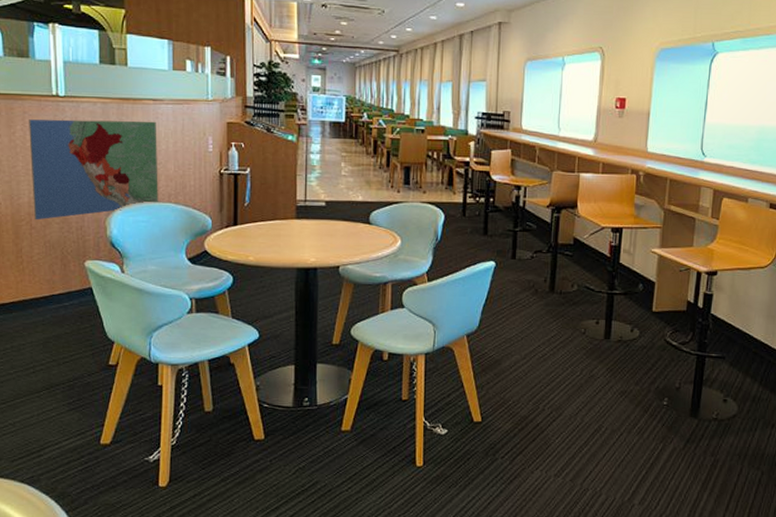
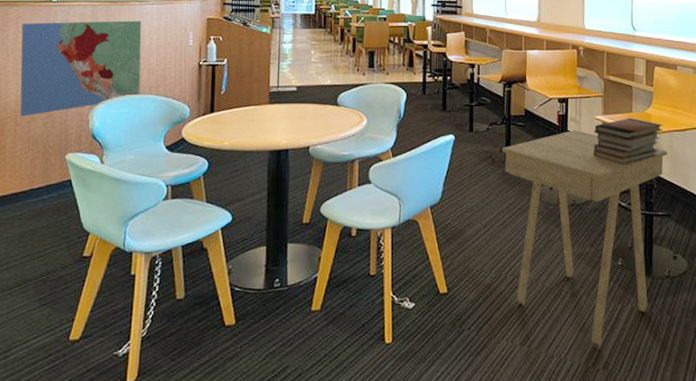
side table: none [546,263,728,483] -> present [502,130,668,346]
book stack: none [646,253,726,302] -> present [593,118,663,164]

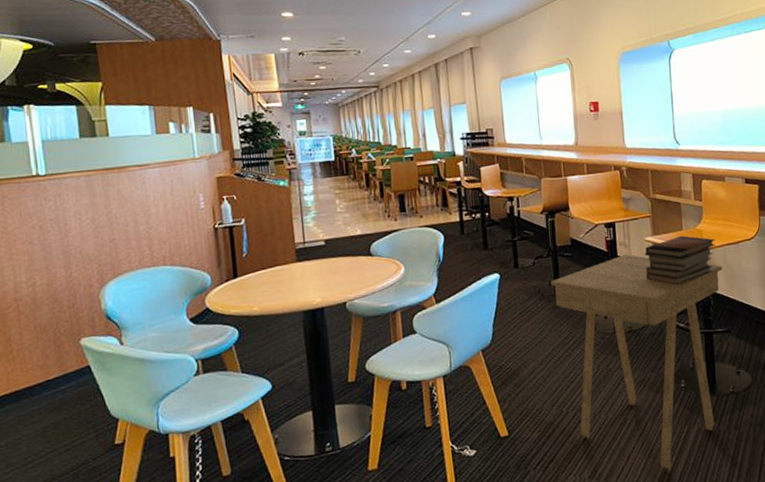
map: present [19,20,142,117] -> none [9,186,153,305]

